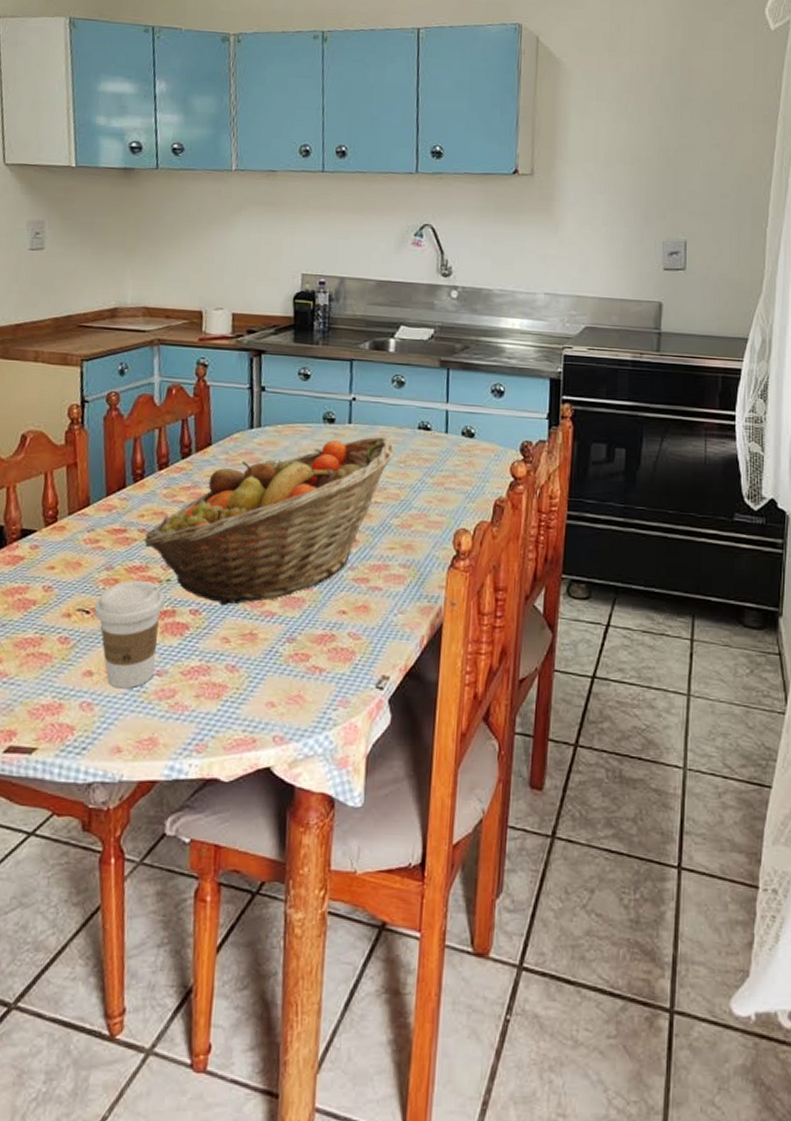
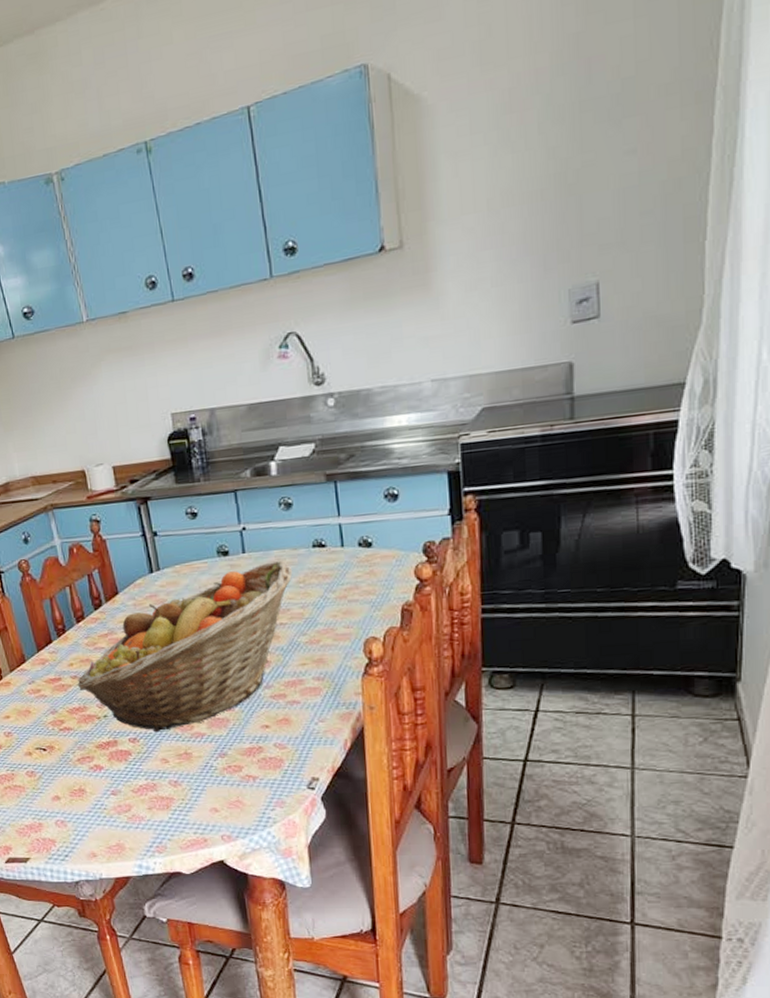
coffee cup: present [94,581,165,689] -> none [49,719,109,808]

